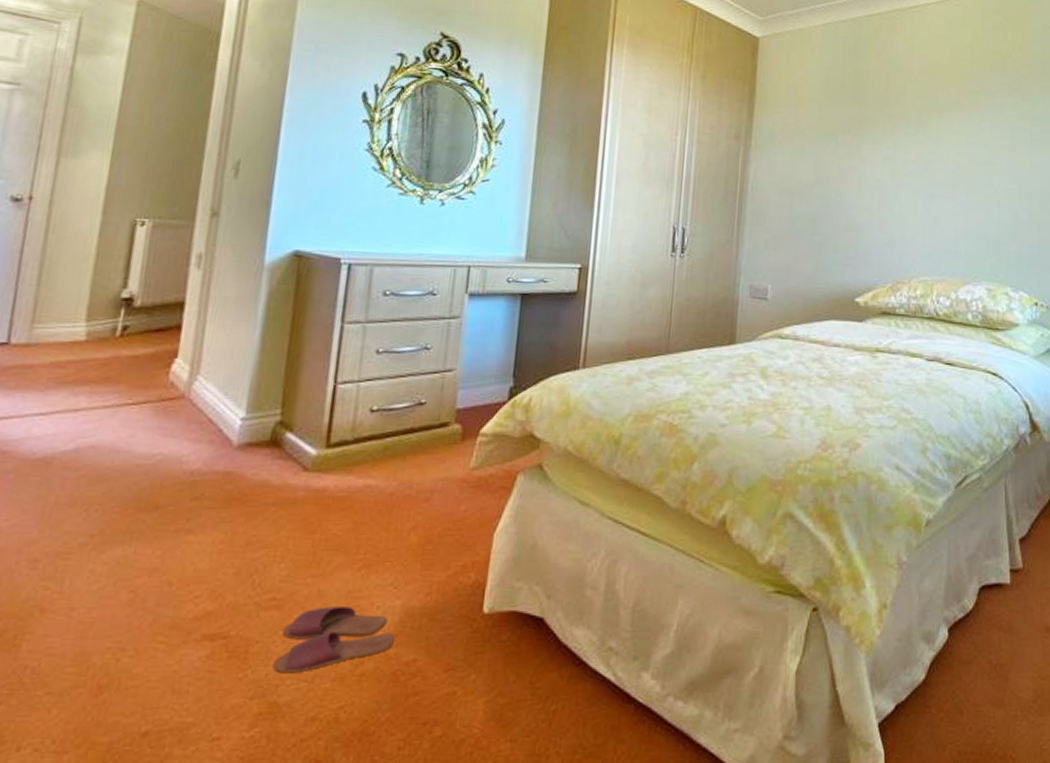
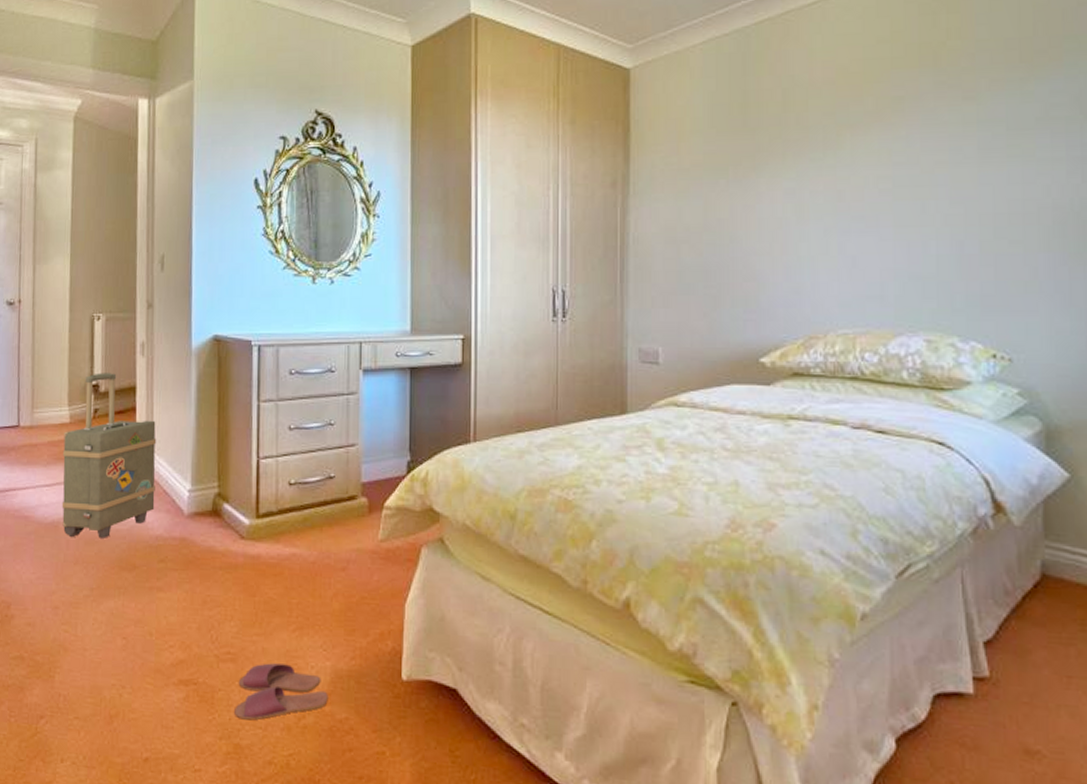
suitcase: none [58,285,207,476] -> present [62,373,157,538]

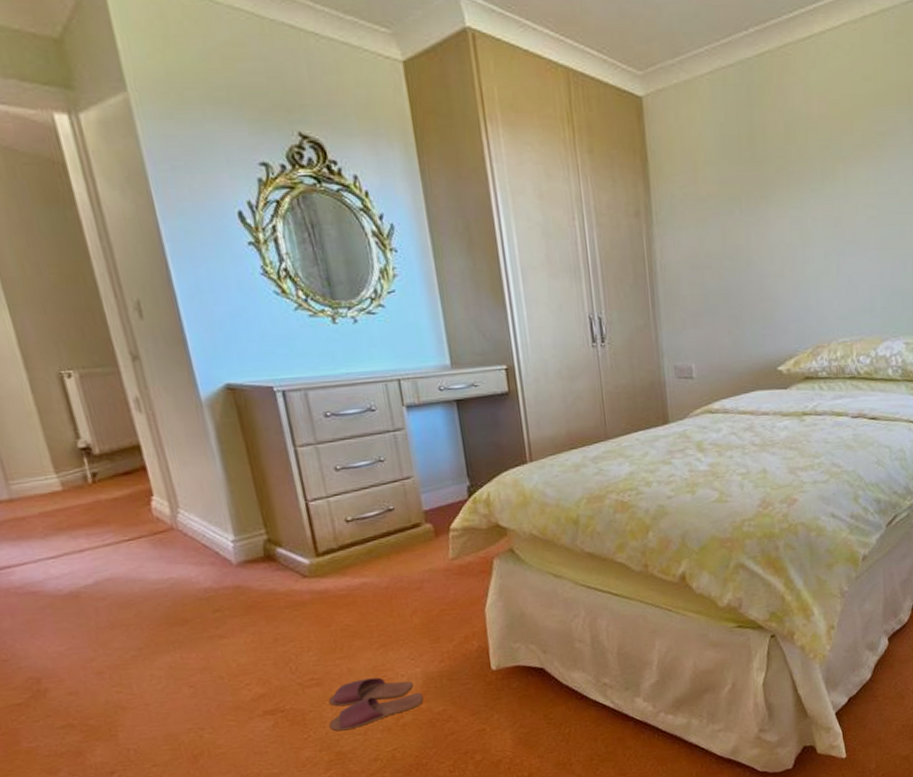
suitcase: present [62,373,157,538] -> none [58,433,196,605]

